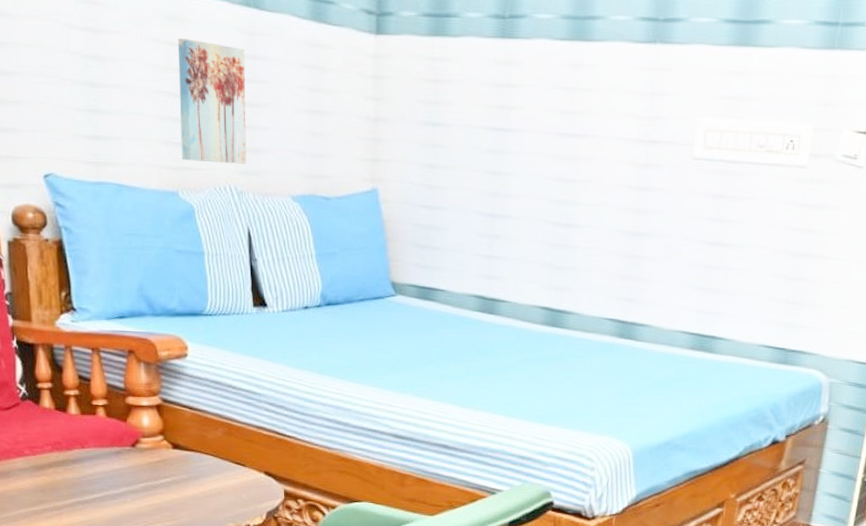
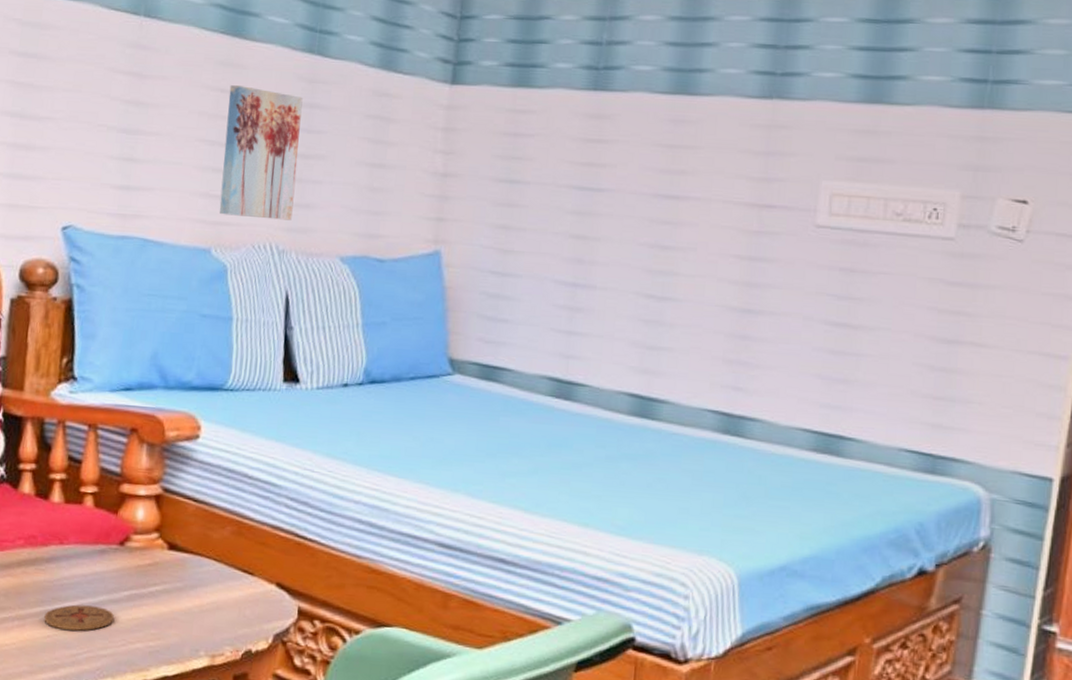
coaster: none [77,496,135,516] -> present [44,604,114,631]

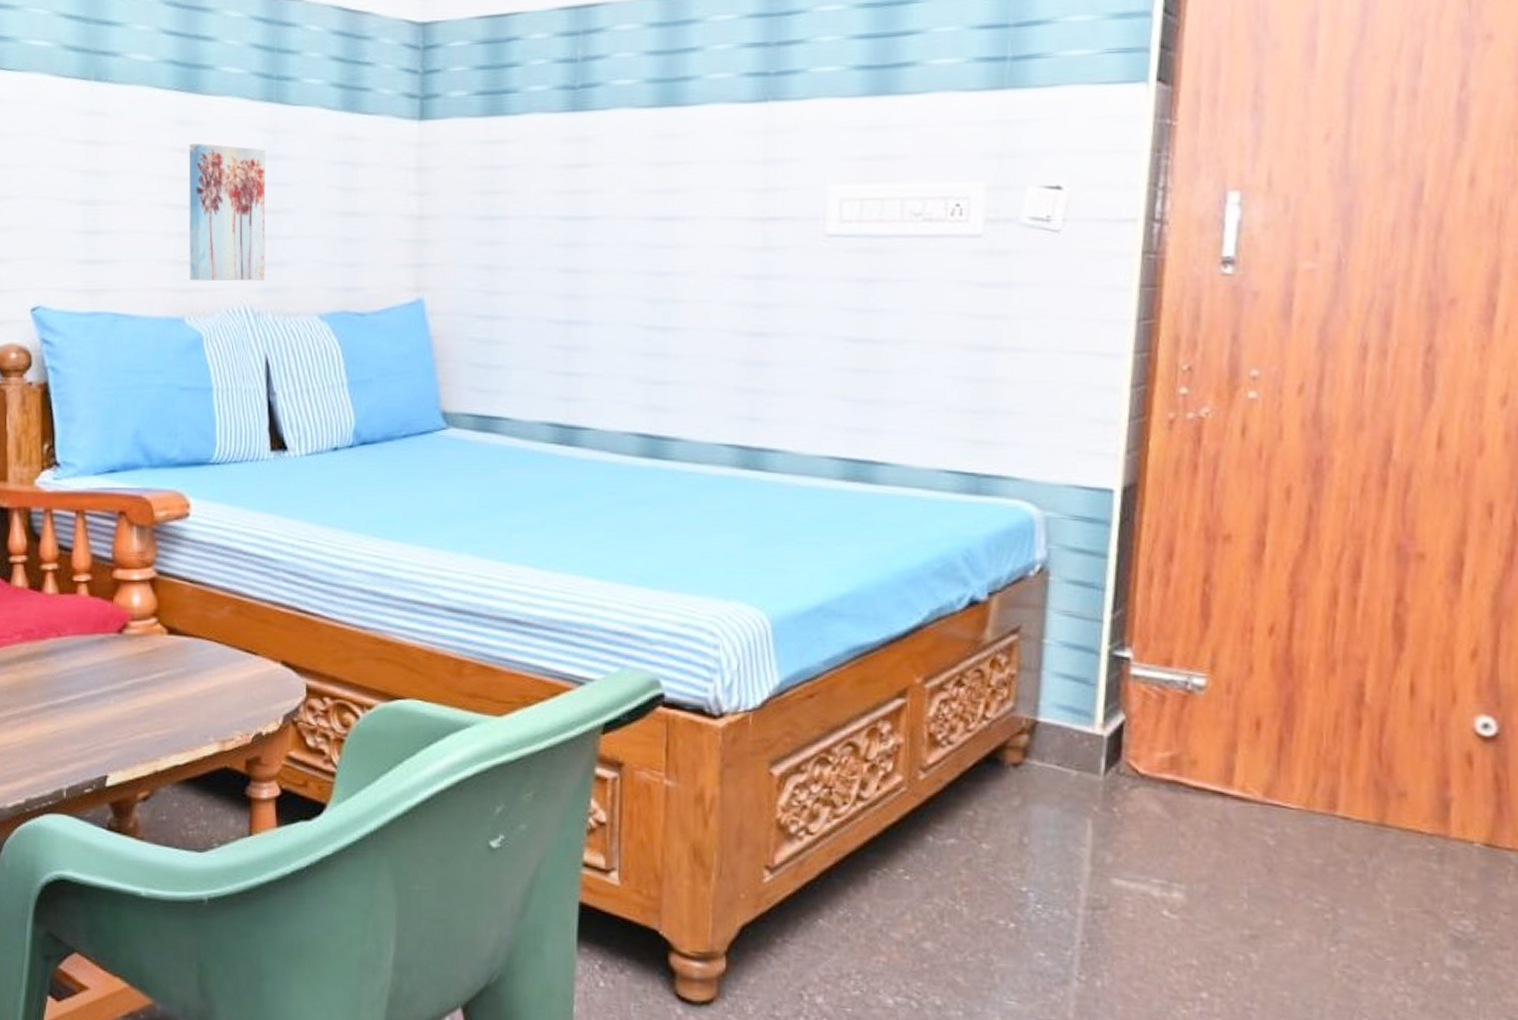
coaster: present [44,604,114,631] -> none [49,697,119,724]

